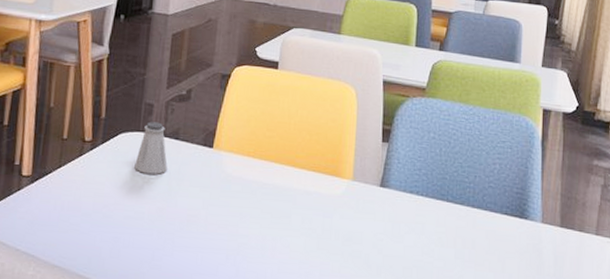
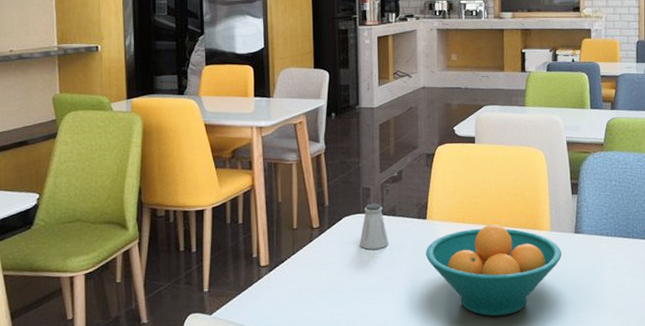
fruit bowl: none [207,163,362,270] -> present [426,224,561,317]

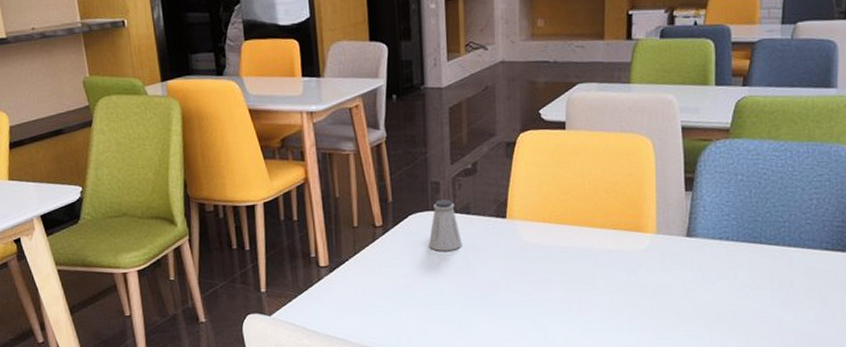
fruit bowl: present [426,224,561,317] -> none [505,224,668,328]

